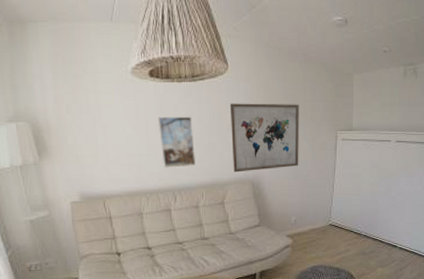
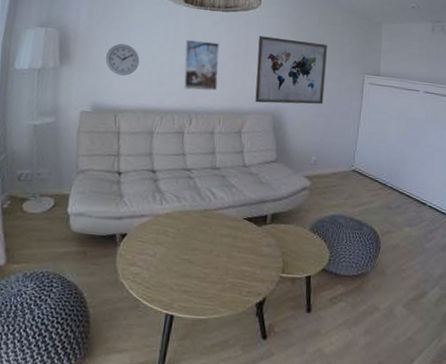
wall clock: none [82,130,116,162] -> present [106,43,140,76]

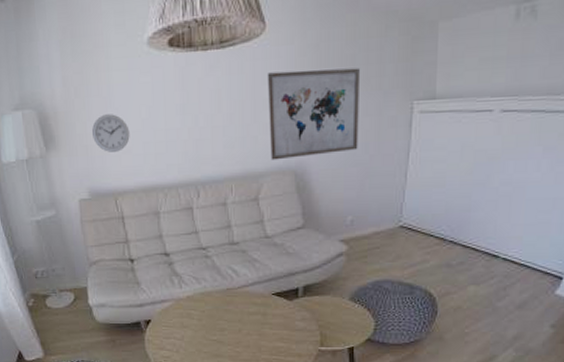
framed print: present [183,39,219,91] -> none [178,92,223,157]

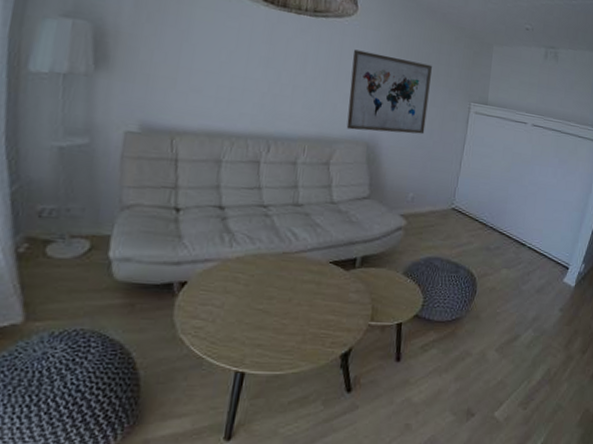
wall clock: present [92,114,130,152] -> none [158,47,204,89]

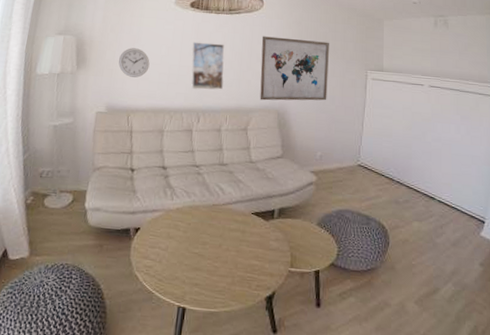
wall clock: none [158,47,204,89] -> present [118,48,150,78]
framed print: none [259,47,306,114] -> present [190,41,225,90]

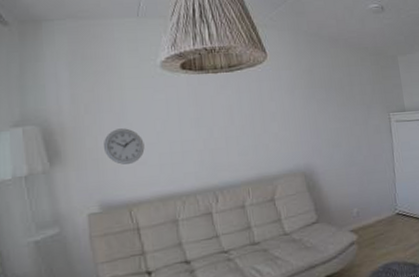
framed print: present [190,41,225,90] -> none [192,107,238,166]
wall art: present [259,36,329,101] -> none [271,88,354,165]

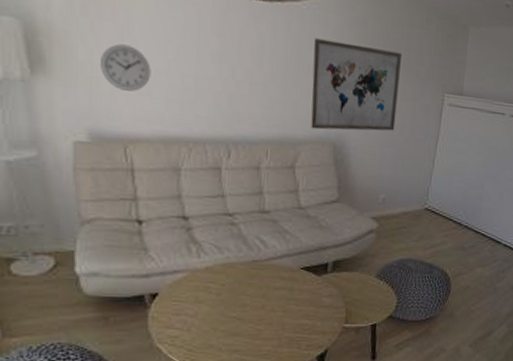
wall art: none [271,88,354,165] -> present [310,38,402,131]

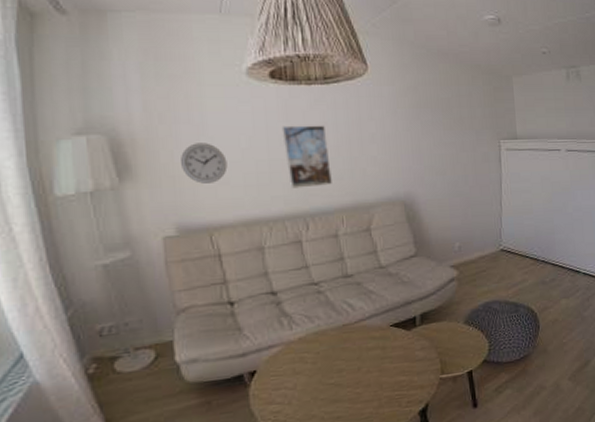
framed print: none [214,40,262,114] -> present [281,125,332,189]
wall art: present [310,38,402,131] -> none [371,109,459,192]

